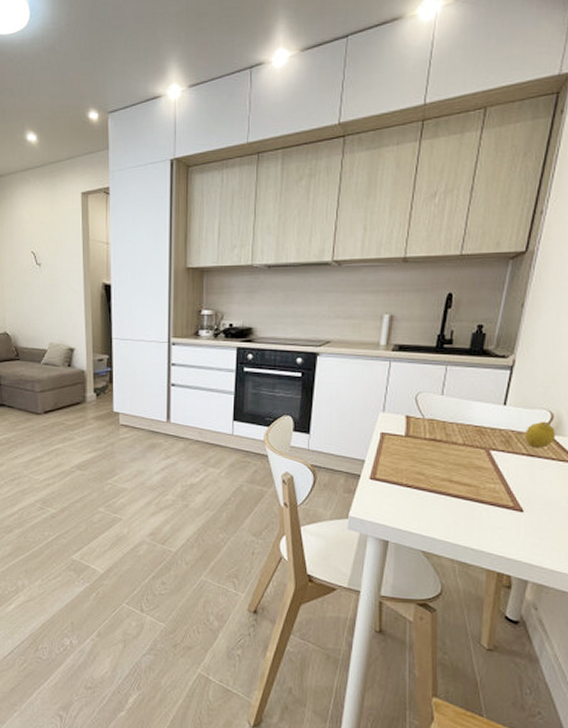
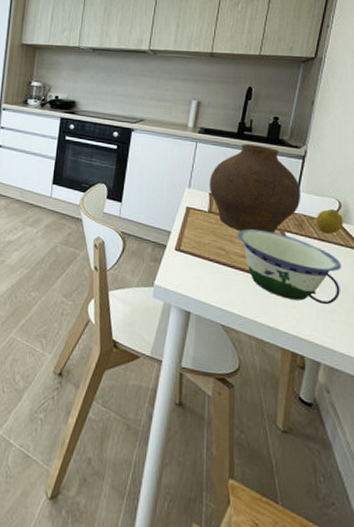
vase: none [405,359,509,453] -> present [209,144,301,233]
bowl: none [438,451,553,523] -> present [238,229,341,305]

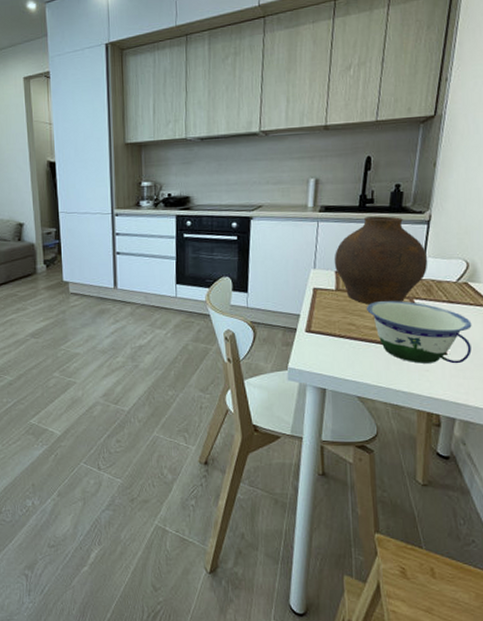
fruit: present [316,208,343,234] -> none [444,270,471,295]

